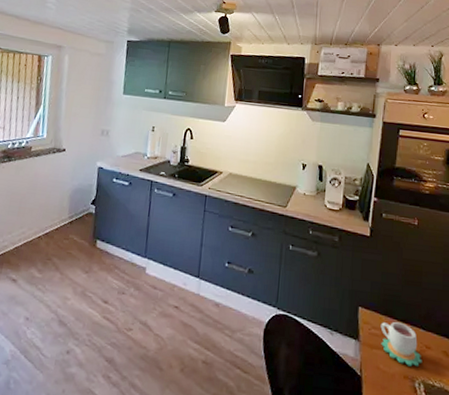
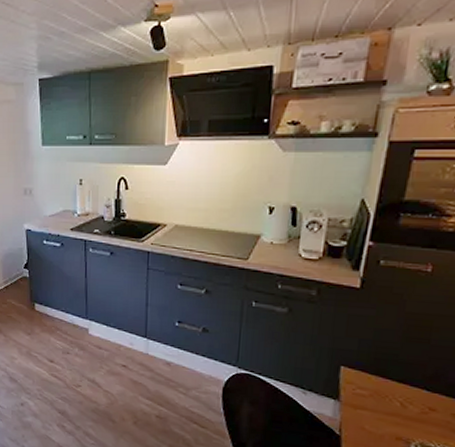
mug: present [380,321,422,367] -> none [368,381,423,429]

